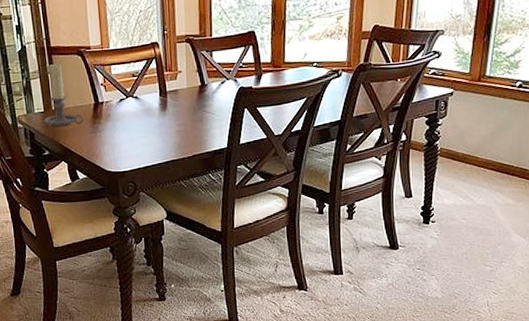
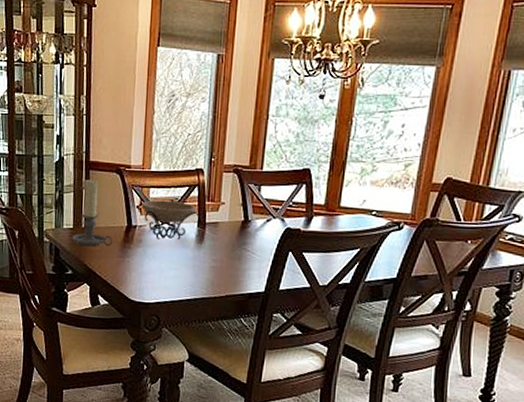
decorative bowl: none [102,75,162,112] -> present [137,200,201,240]

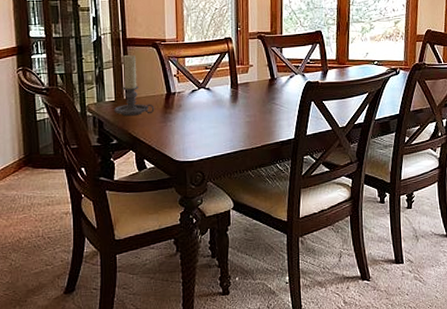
decorative bowl: present [137,200,201,240] -> none [175,67,233,103]

